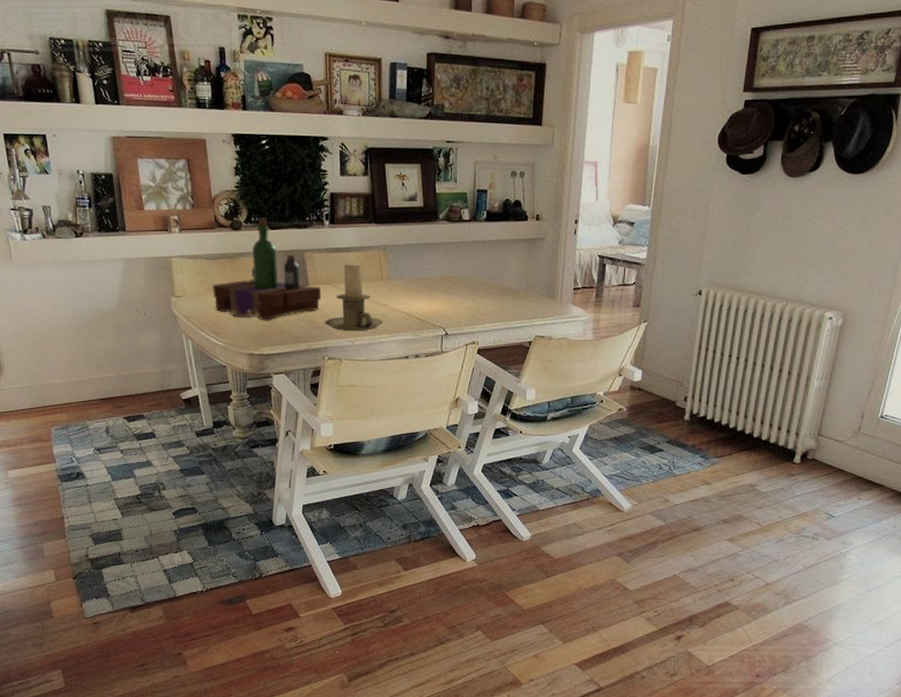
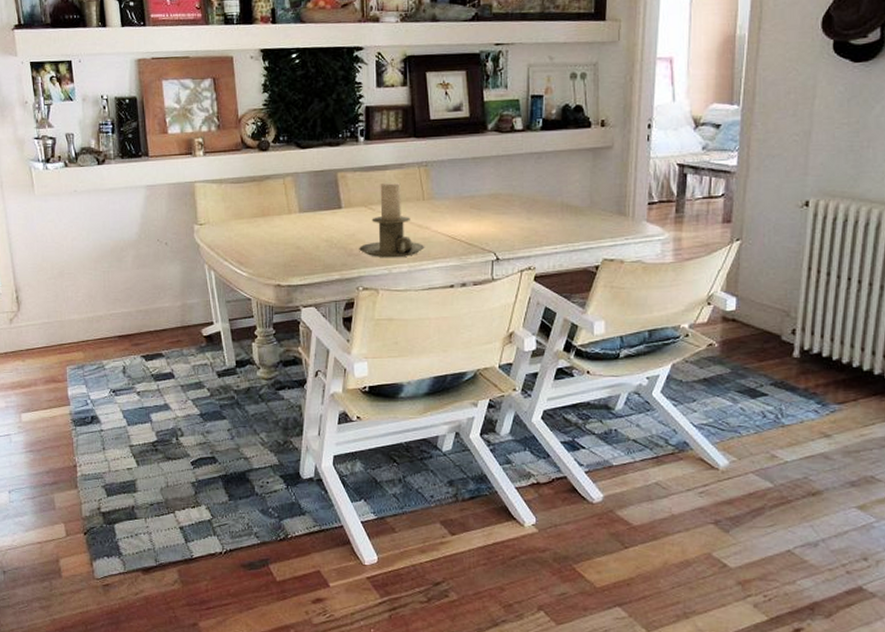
bottle: present [213,218,321,320] -> none [238,136,355,247]

